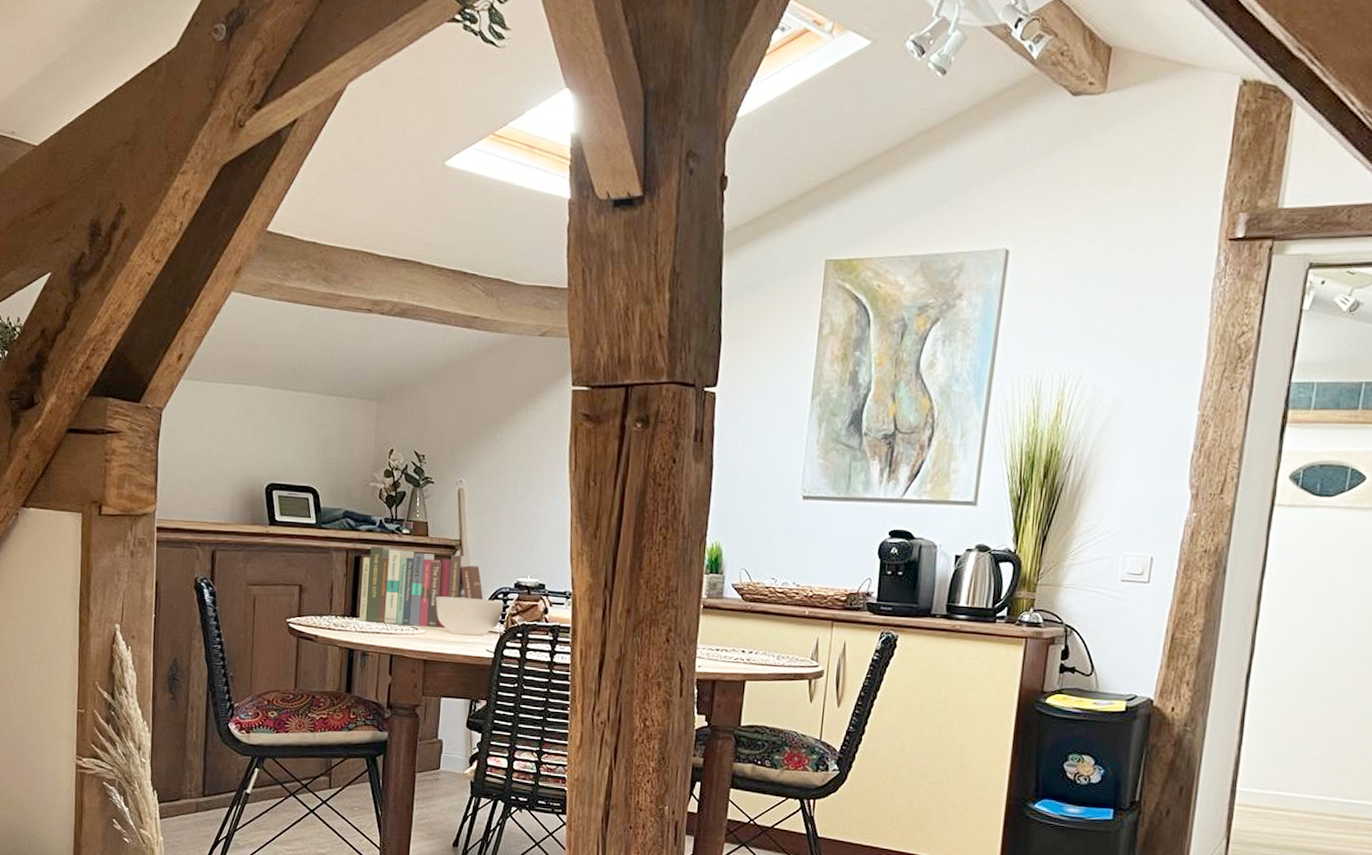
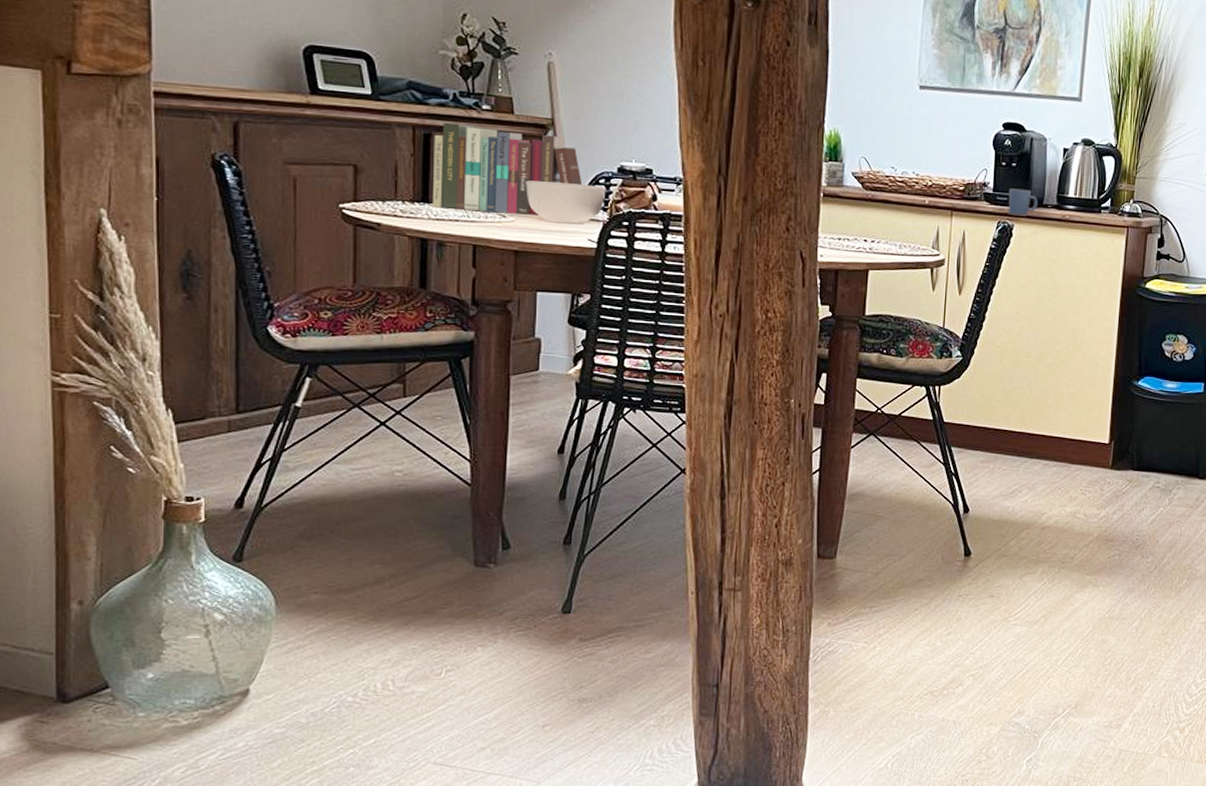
mug: none [893,598,925,627] -> present [1008,188,1038,217]

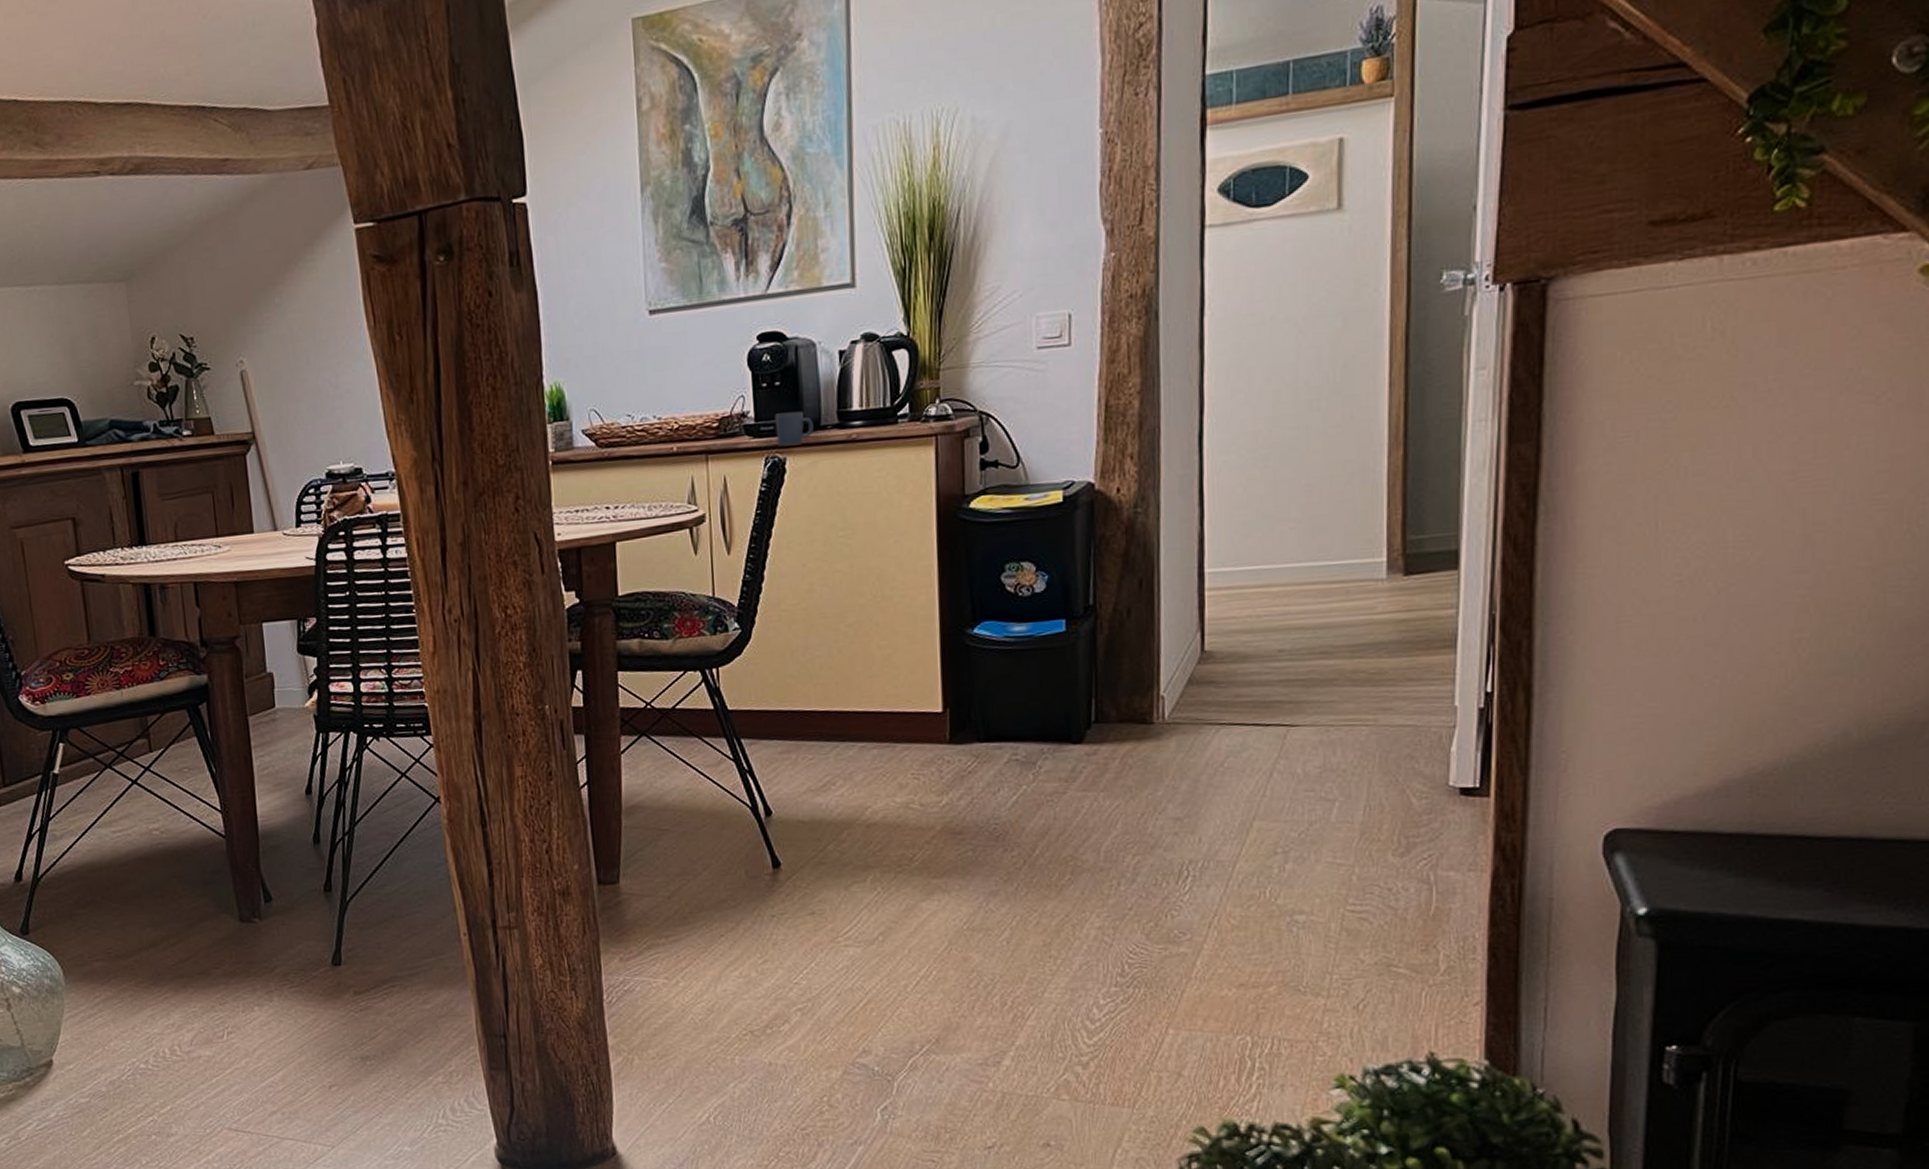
books: present [433,122,582,216] -> none [141,449,291,549]
bowl: present [526,180,606,226] -> none [235,497,318,546]

